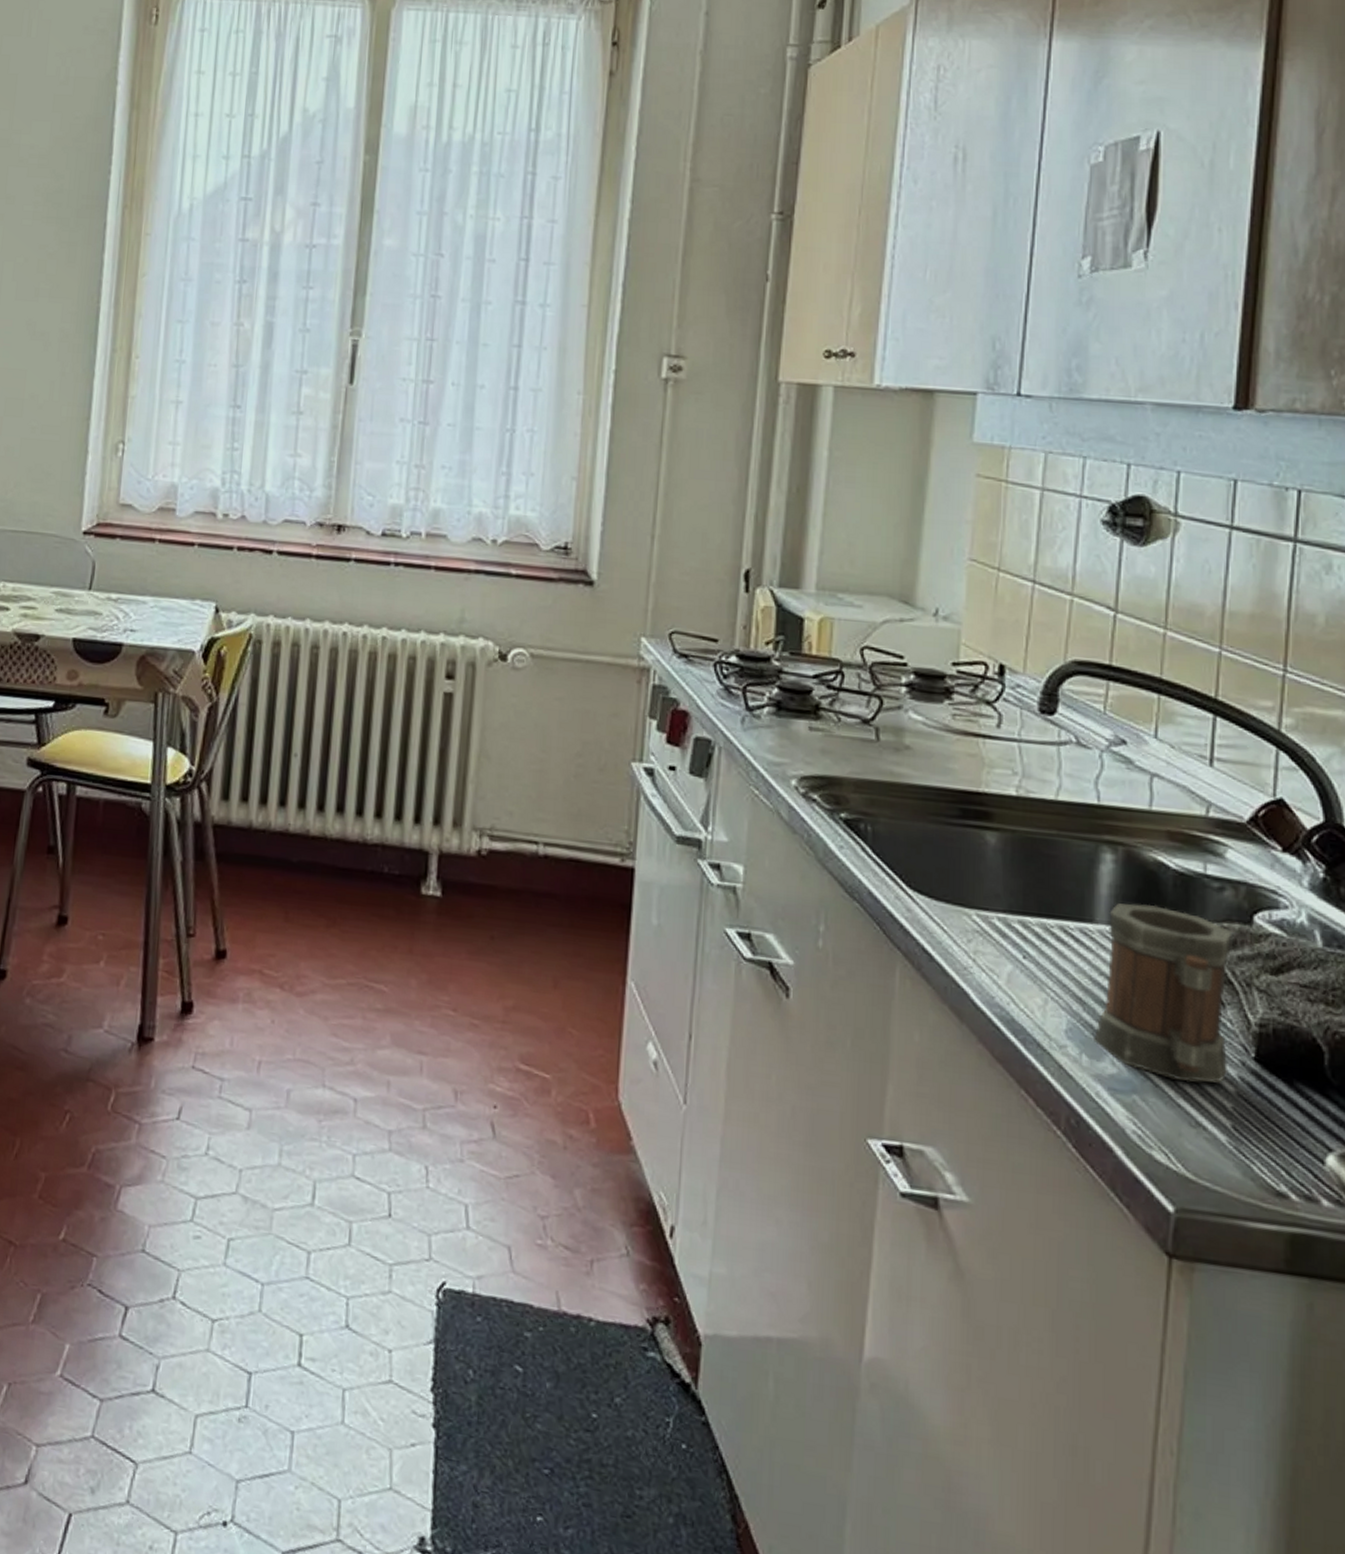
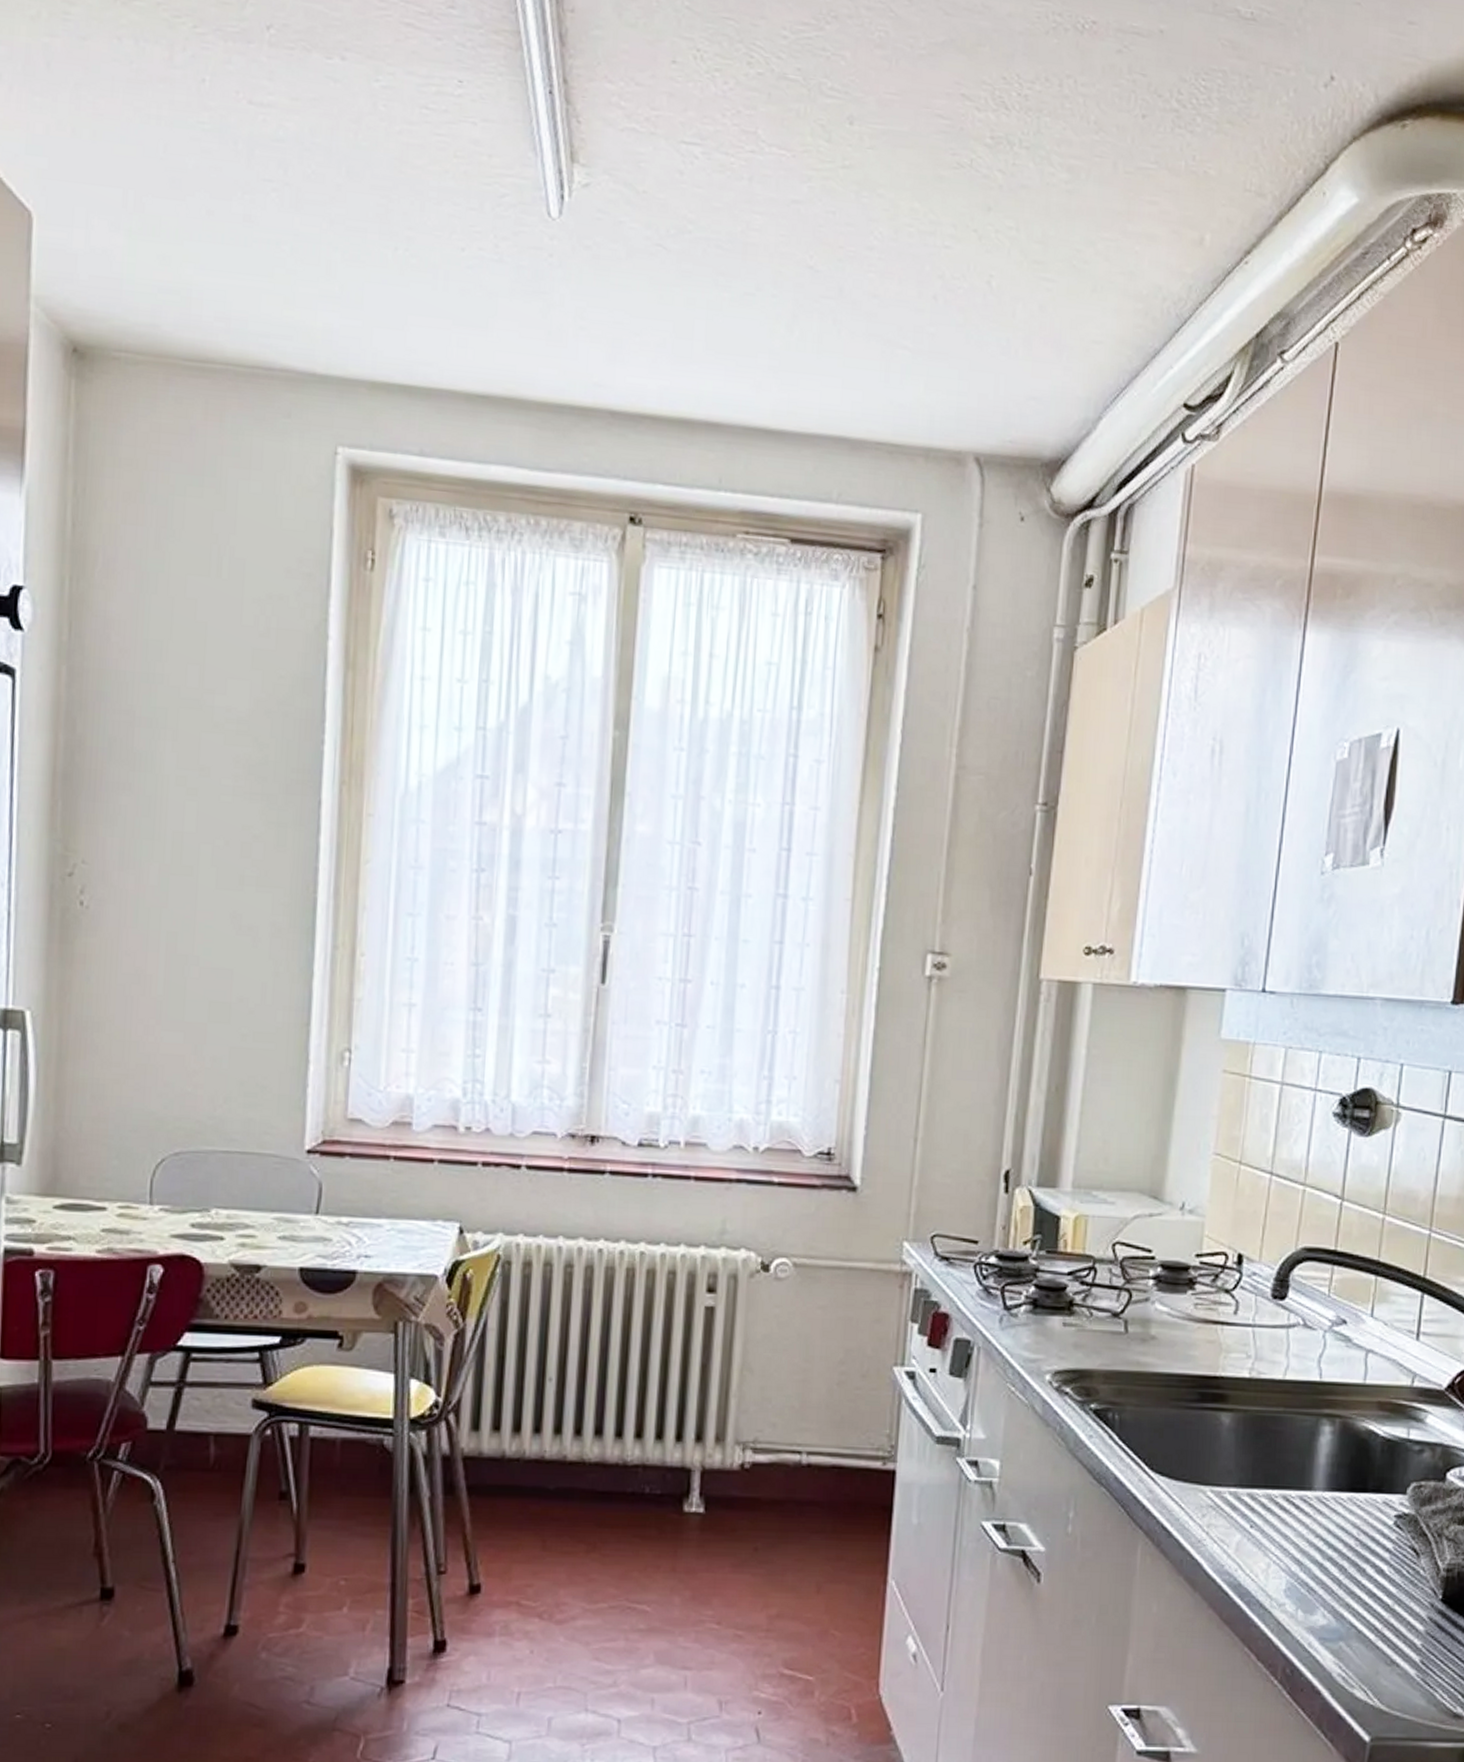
mug: present [1094,903,1233,1083] -> none [1308,1469,1428,1626]

